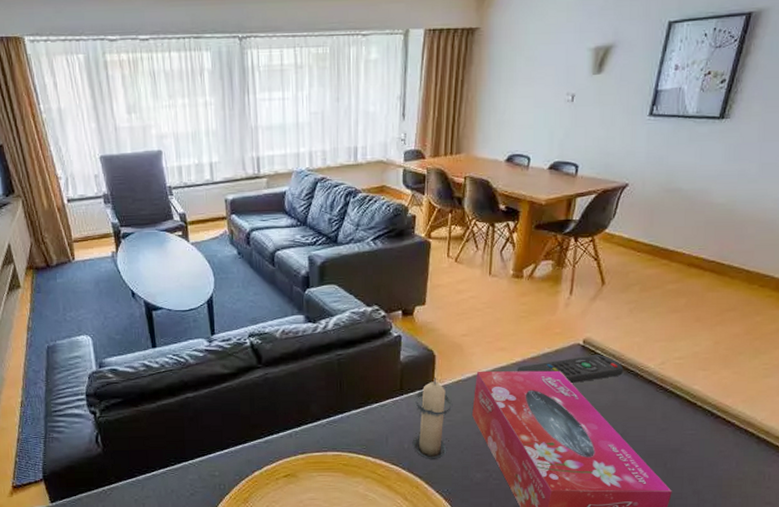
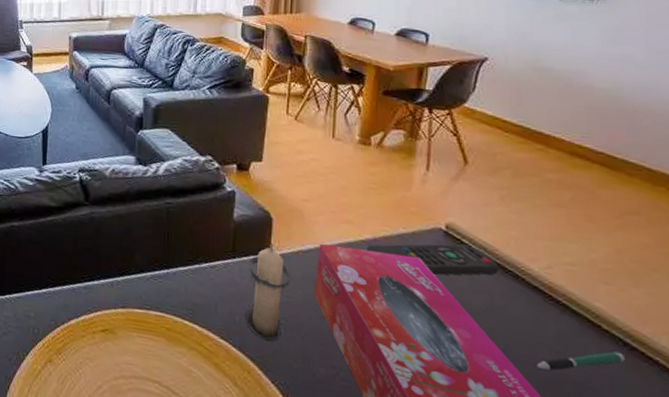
pen: none [646,421,712,443] -> present [537,351,626,371]

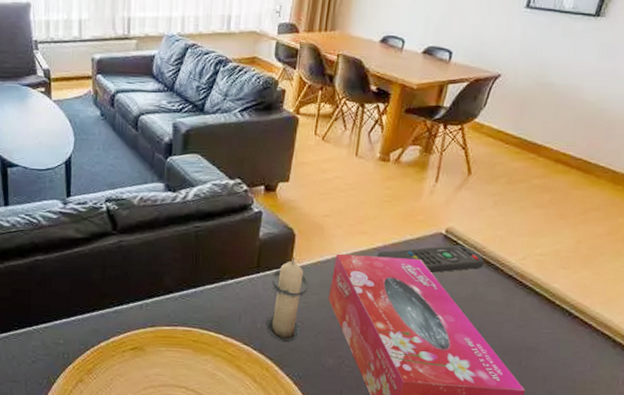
pen: present [537,351,626,371] -> none [502,321,569,340]

